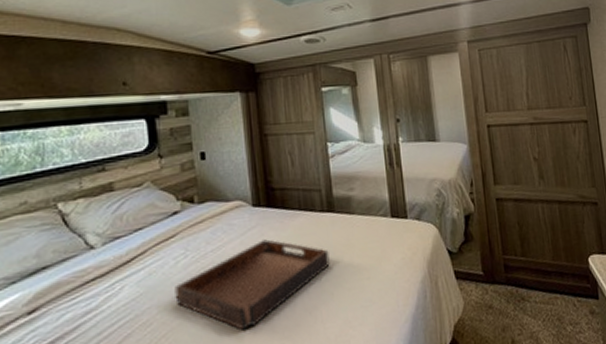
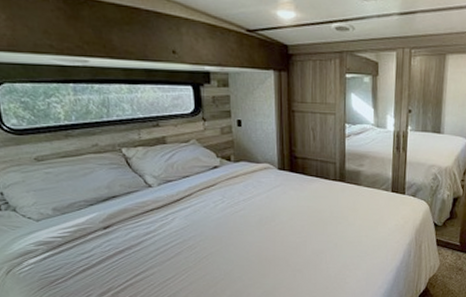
serving tray: present [174,239,330,331] -> none [214,197,337,261]

